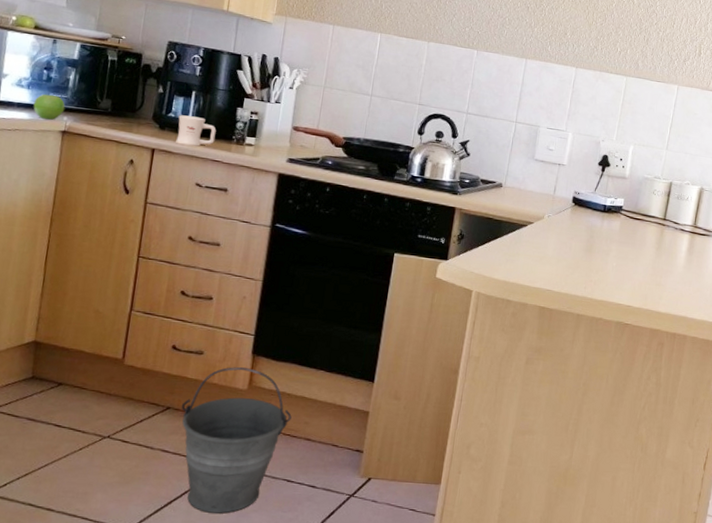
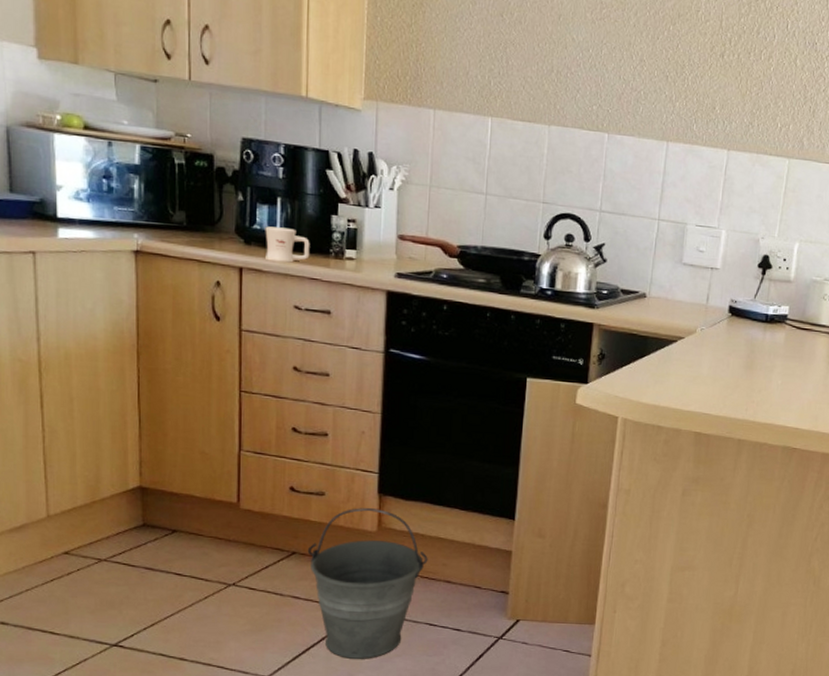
fruit: present [33,94,66,121] -> none [97,207,134,239]

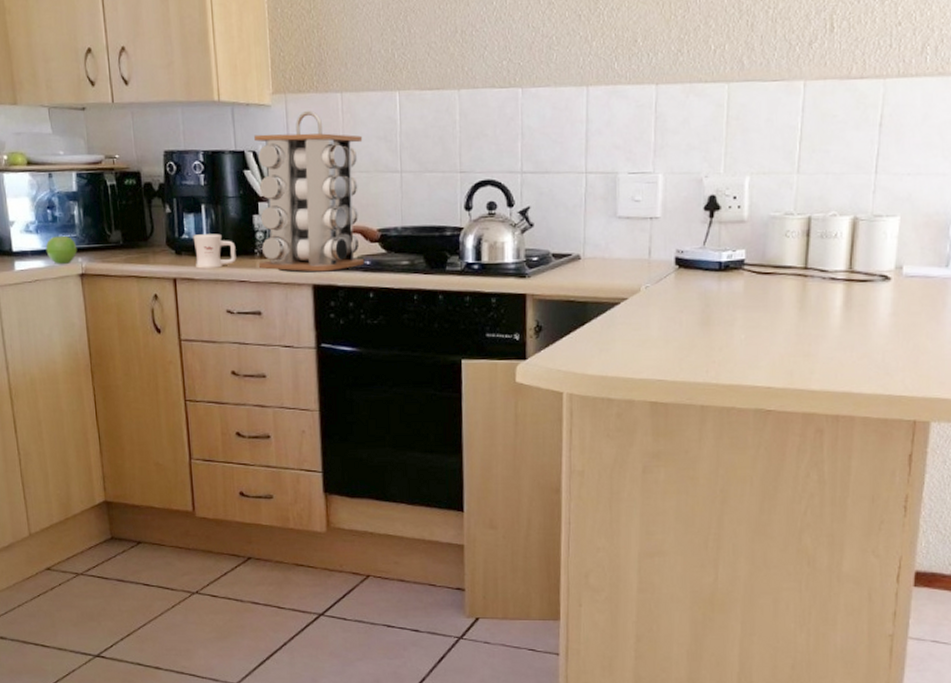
fruit: none [97,207,134,239] -> present [45,235,78,265]
bucket: present [307,508,428,659] -> none [261,509,379,664]
spice rack: none [333,121,451,282] -> present [254,110,365,274]

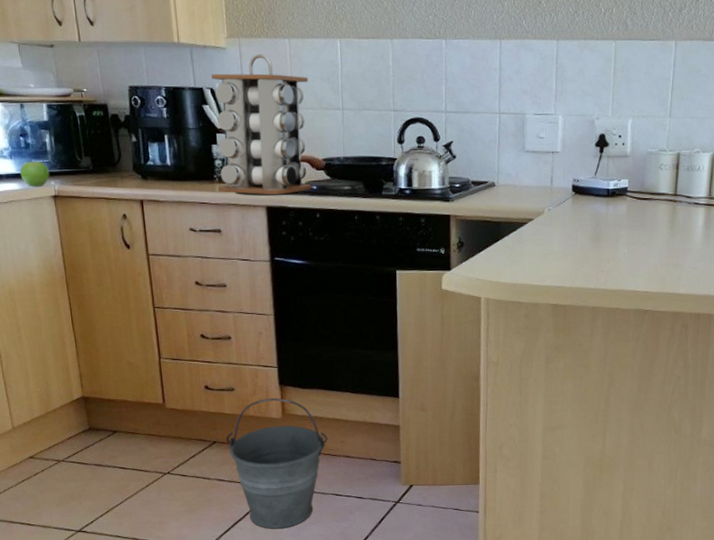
mug: present [193,233,236,270] -> none [157,161,198,193]
bucket: none [261,509,379,664] -> present [225,398,328,529]

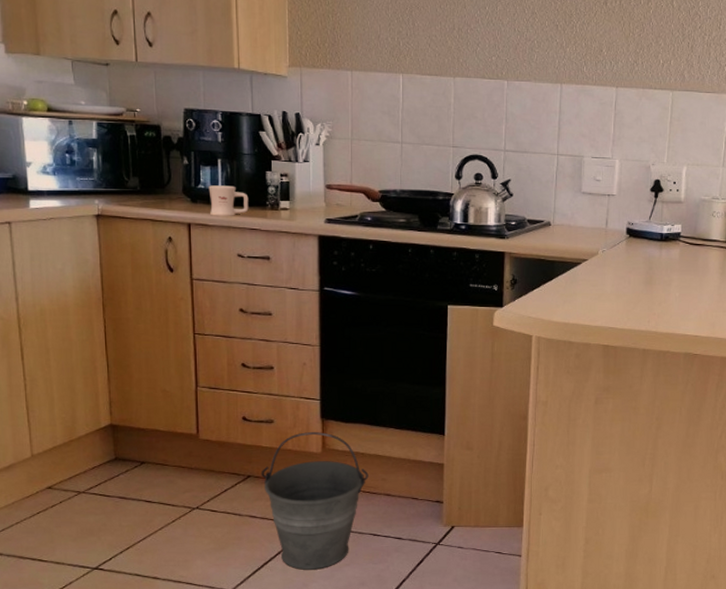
fruit: present [19,161,50,188] -> none [62,178,95,206]
mug: none [157,161,198,193] -> present [208,185,249,217]
spice rack: present [211,53,312,197] -> none [270,83,369,226]

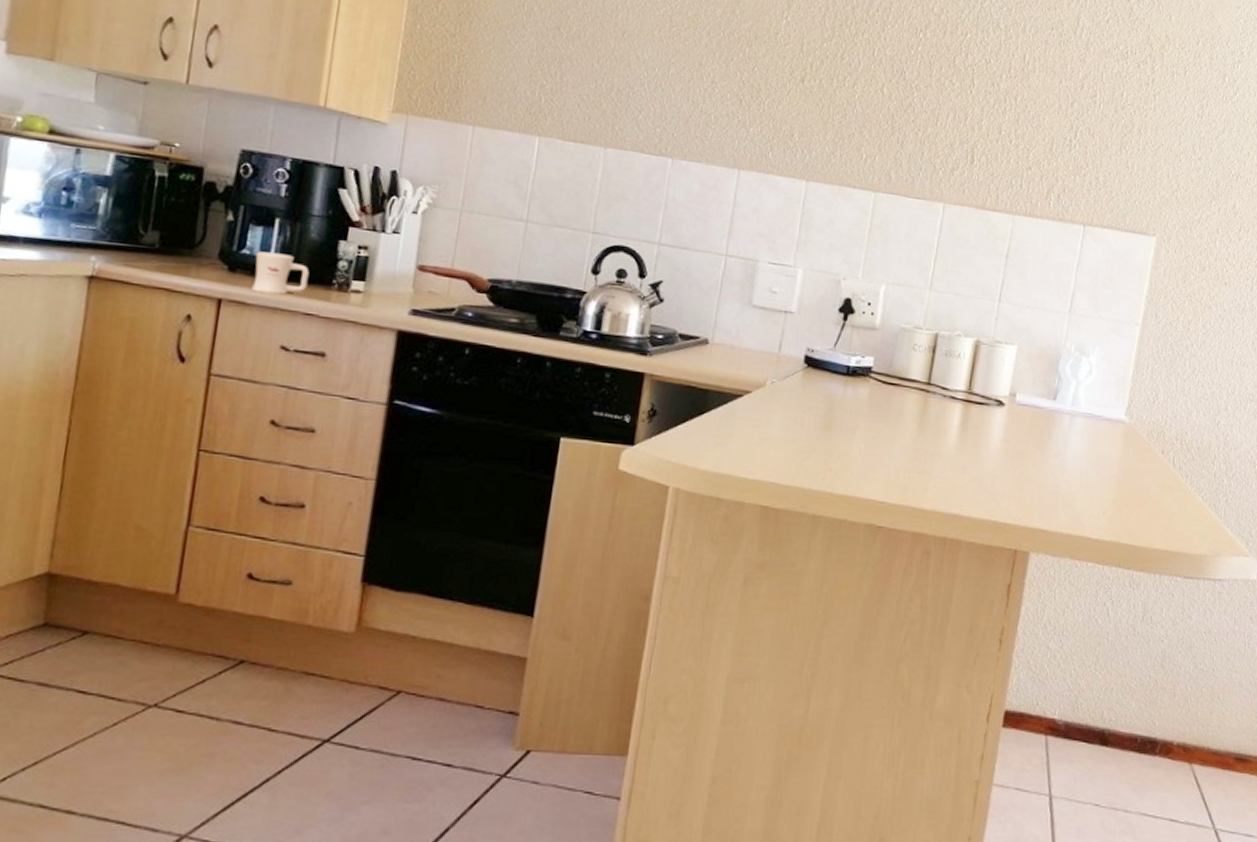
bucket: present [261,432,369,570] -> none [260,601,418,808]

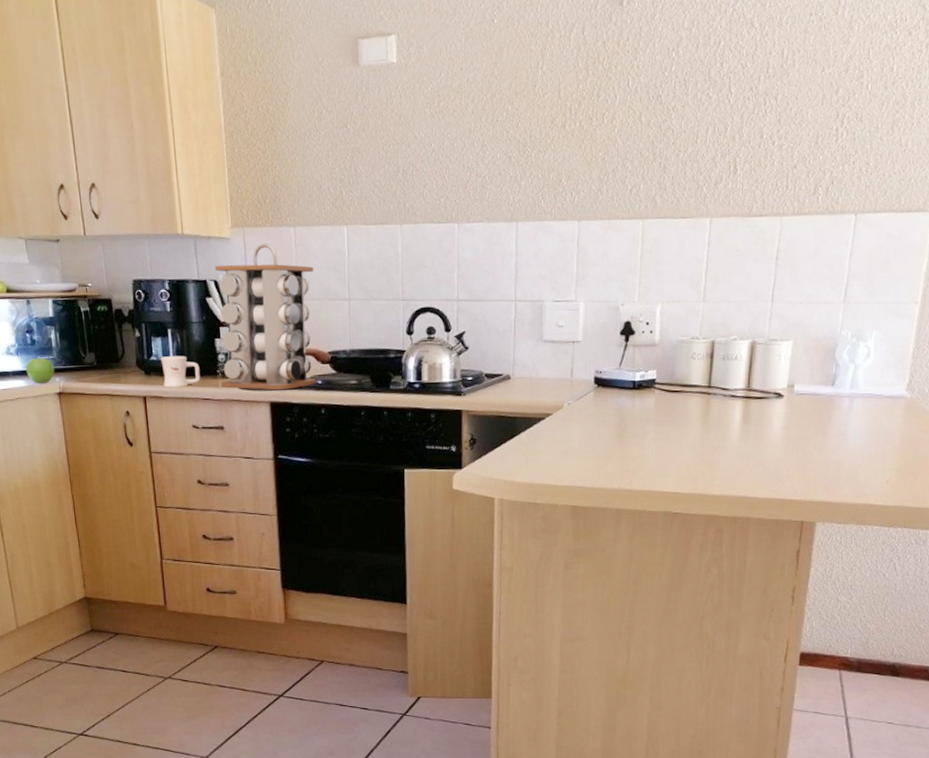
fruit: none [46,224,94,262] -> present [25,357,55,385]
spice rack: none [335,137,489,320] -> present [215,243,317,392]

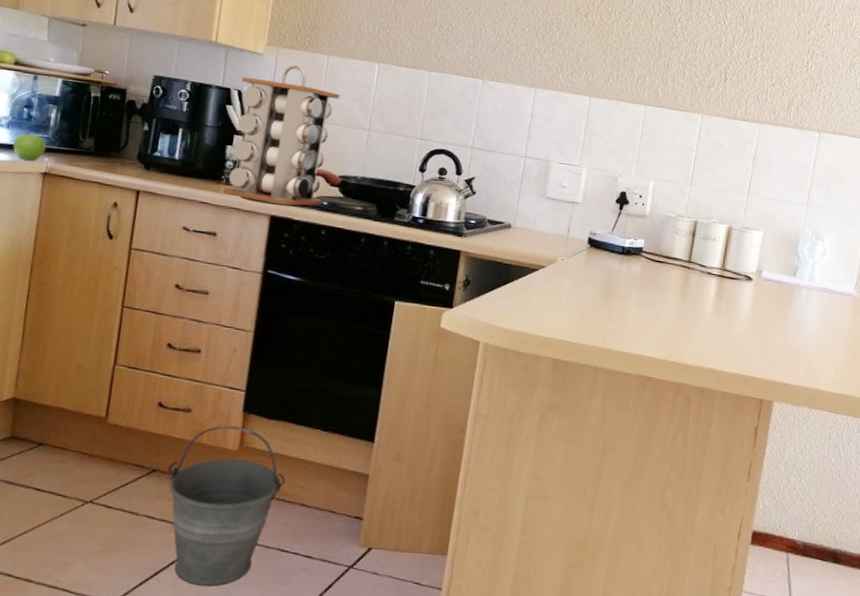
mug: present [160,356,201,389] -> none [160,154,205,188]
bucket: none [227,602,332,739] -> present [167,425,286,586]

